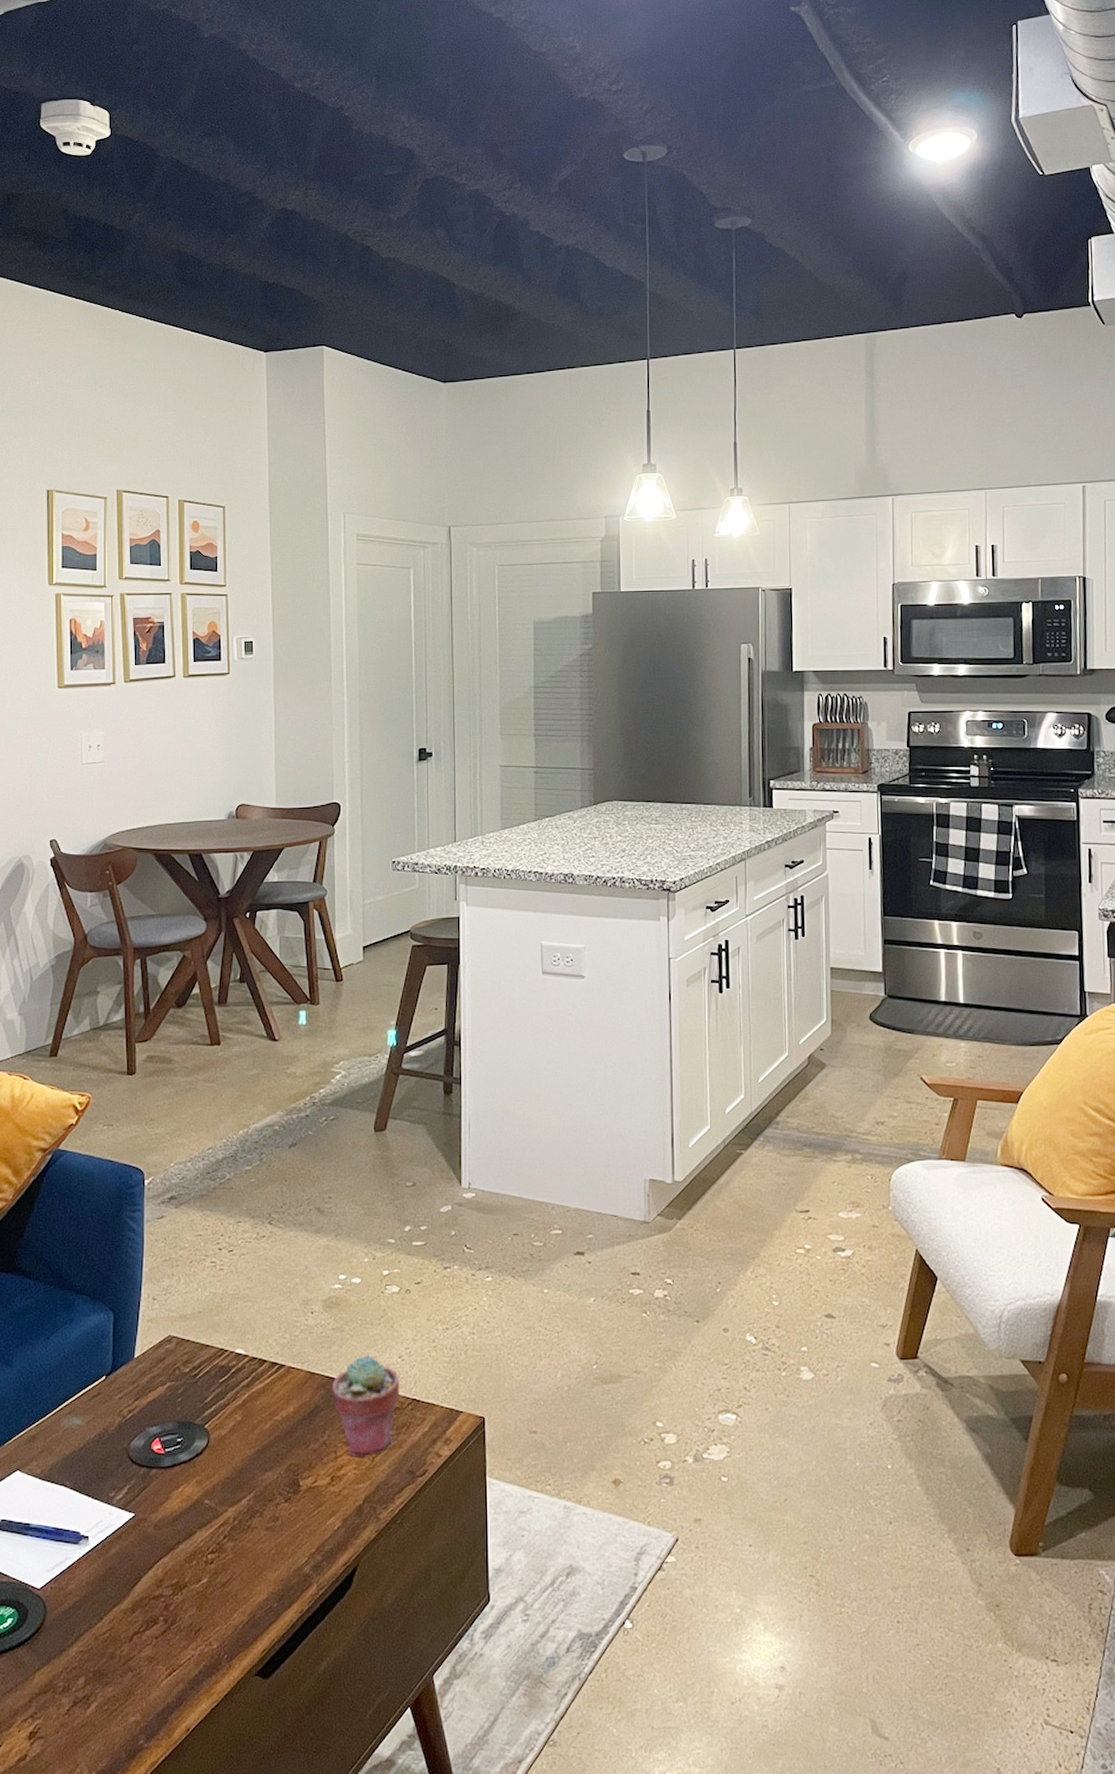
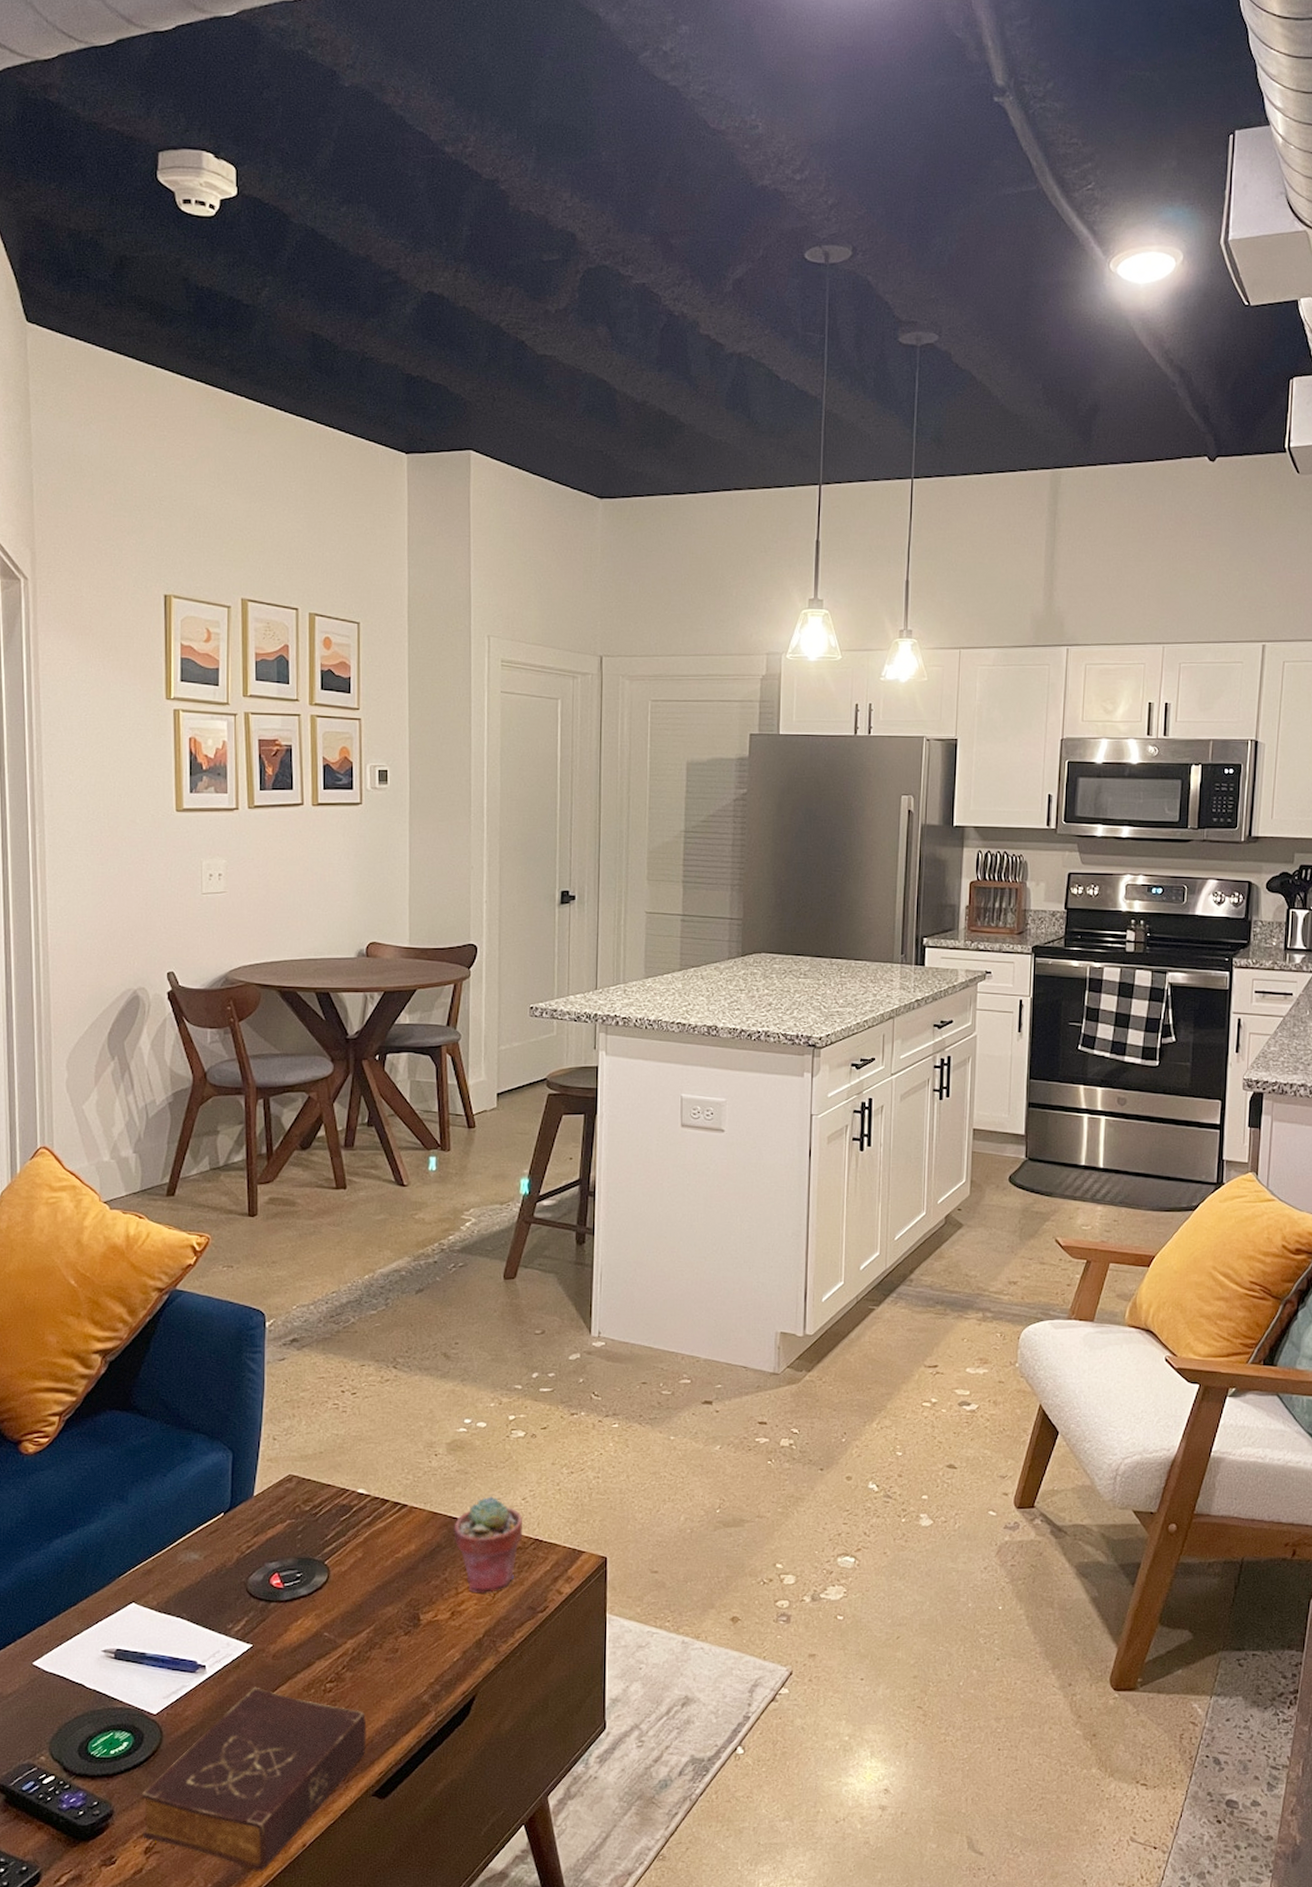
book: none [26,1558,249,1758] -> present [142,1687,367,1871]

